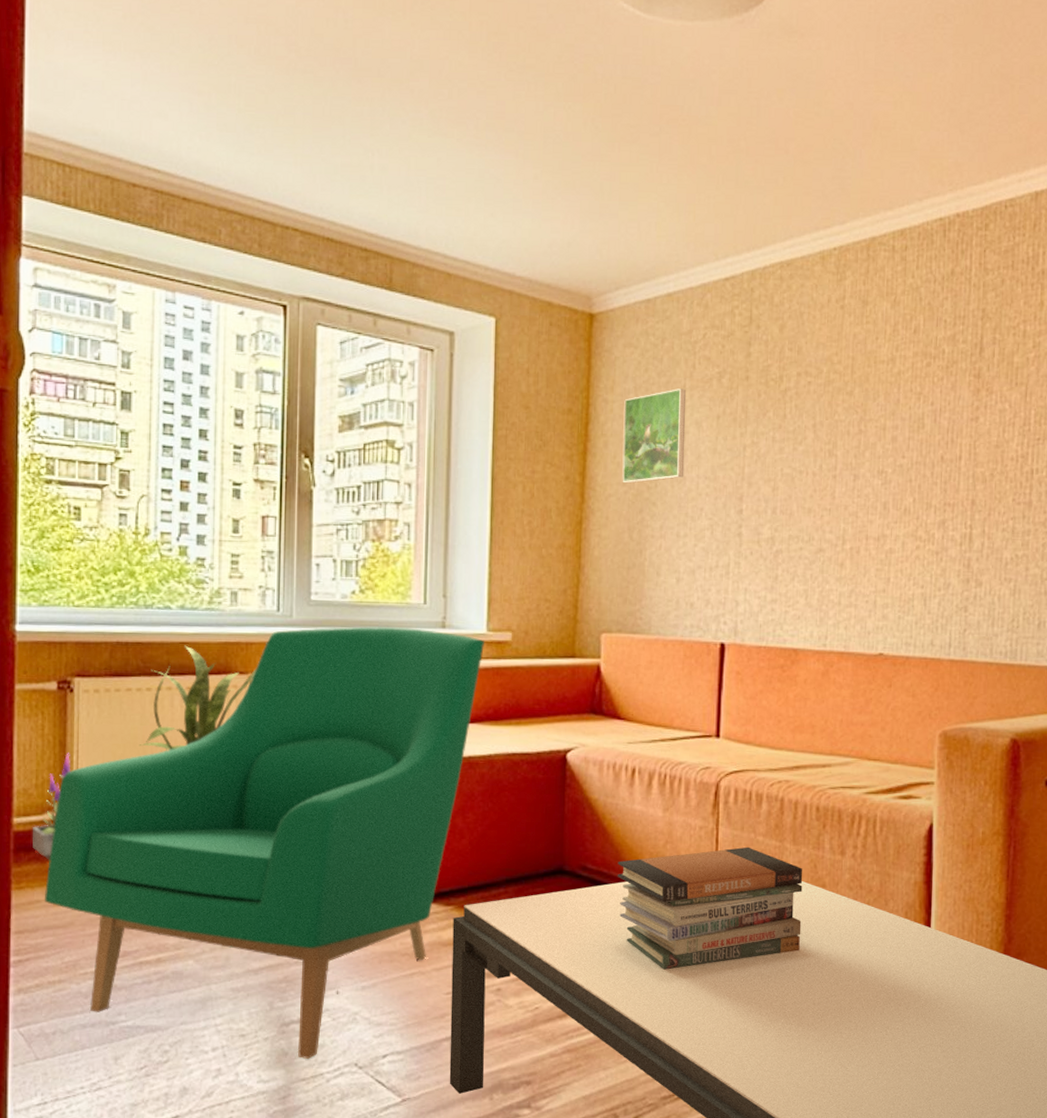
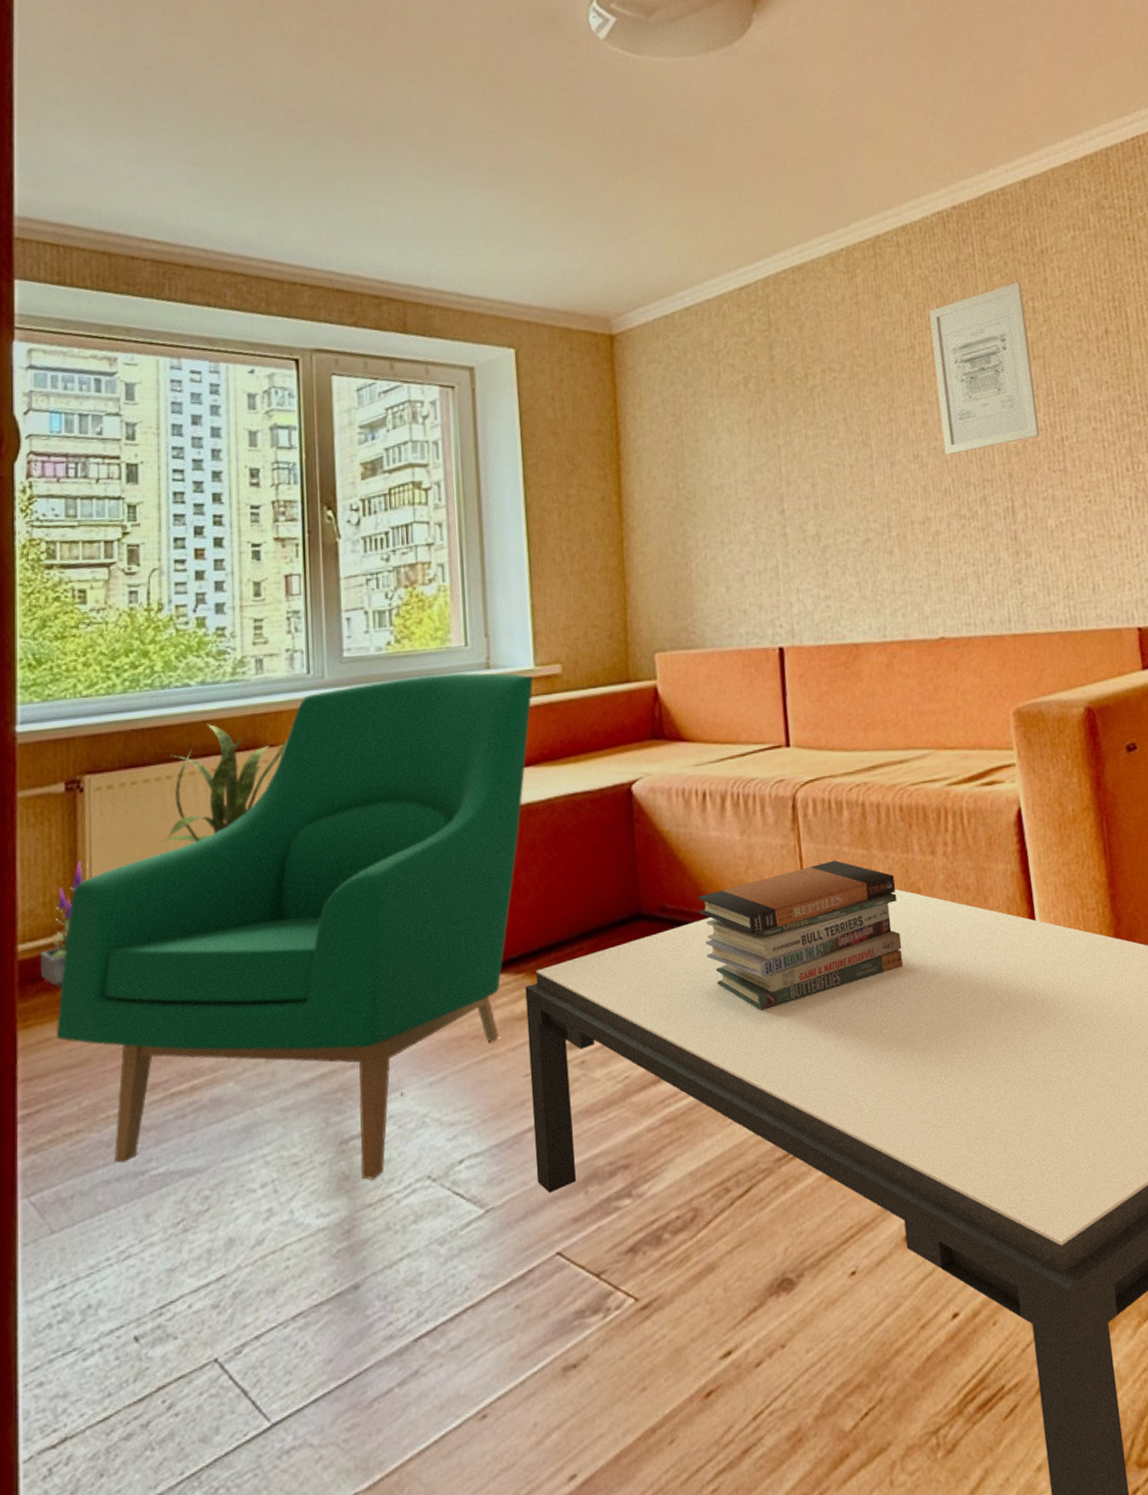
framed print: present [622,389,686,484] -> none [653,397,722,497]
wall art: none [910,302,1016,475] -> present [929,282,1040,455]

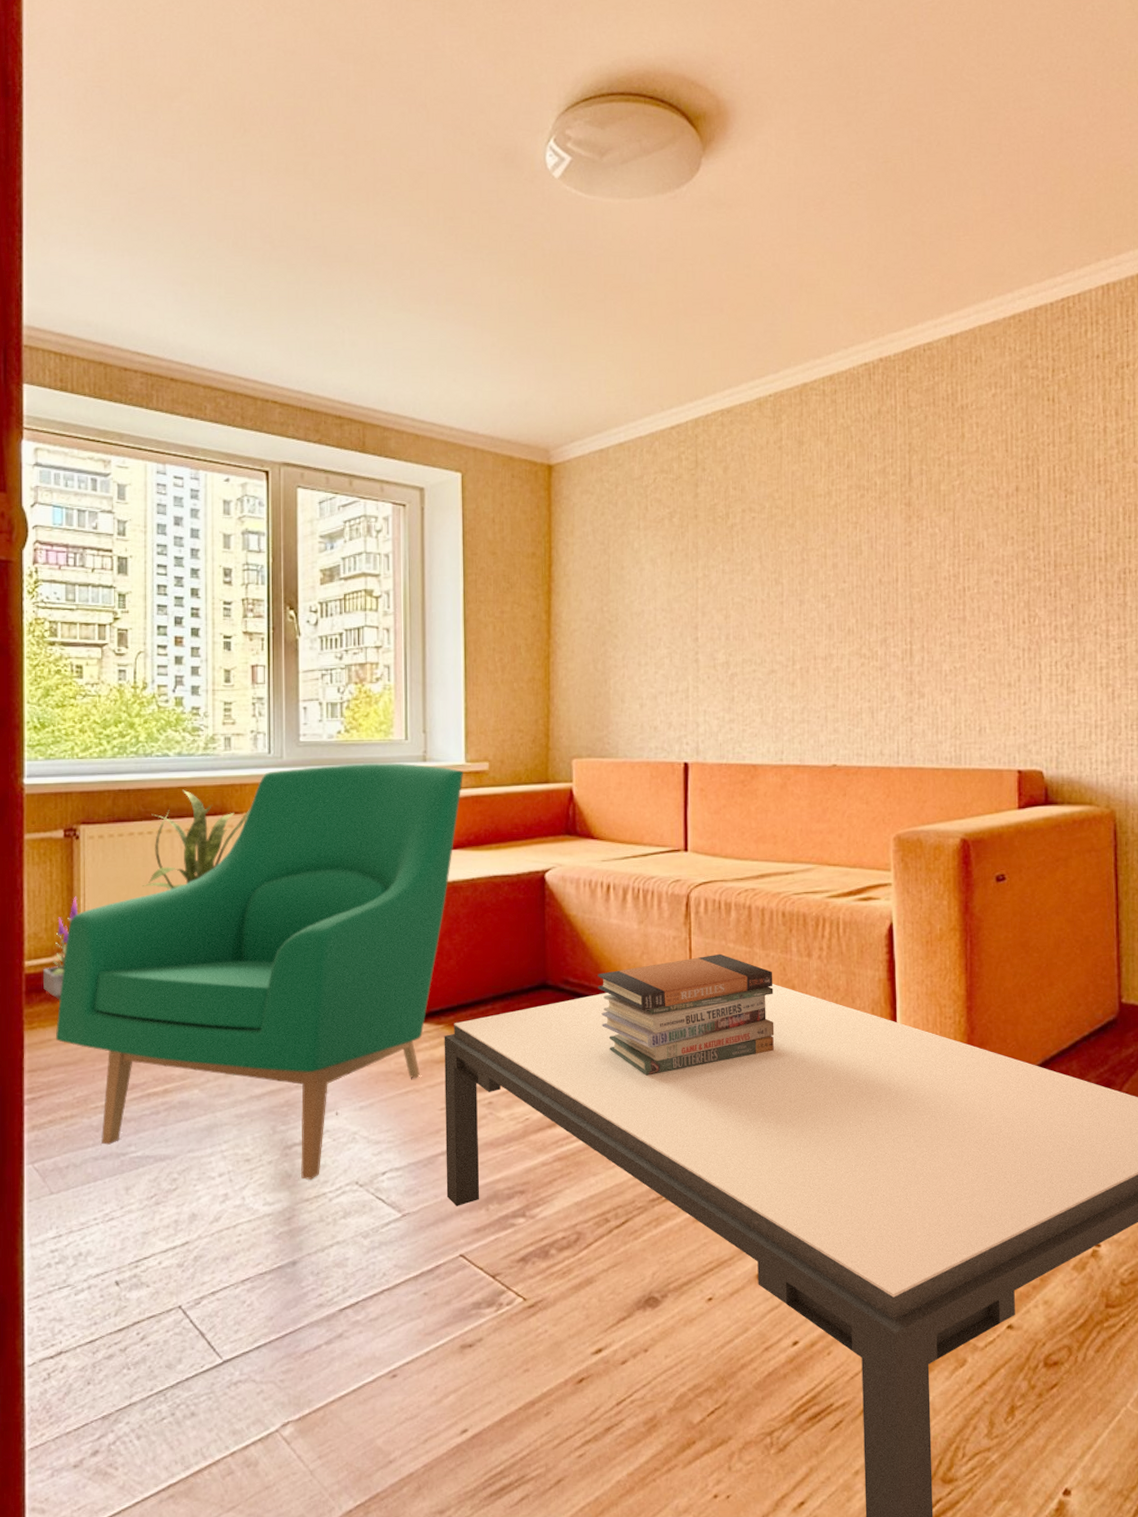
wall art: present [929,282,1040,455] -> none [848,436,943,598]

